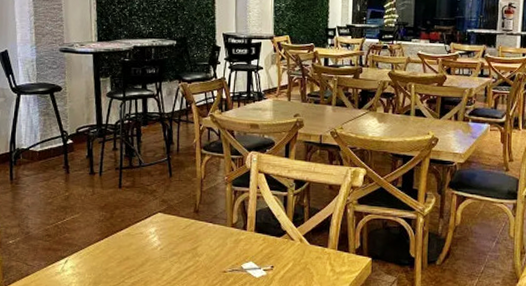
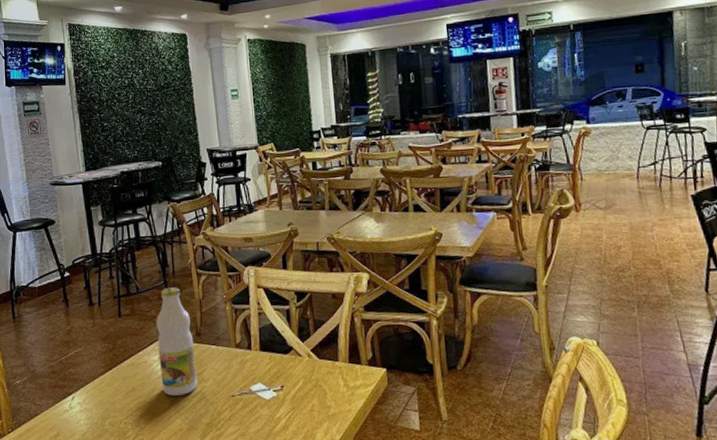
bottle: none [155,164,192,268] -> present [156,287,198,397]

